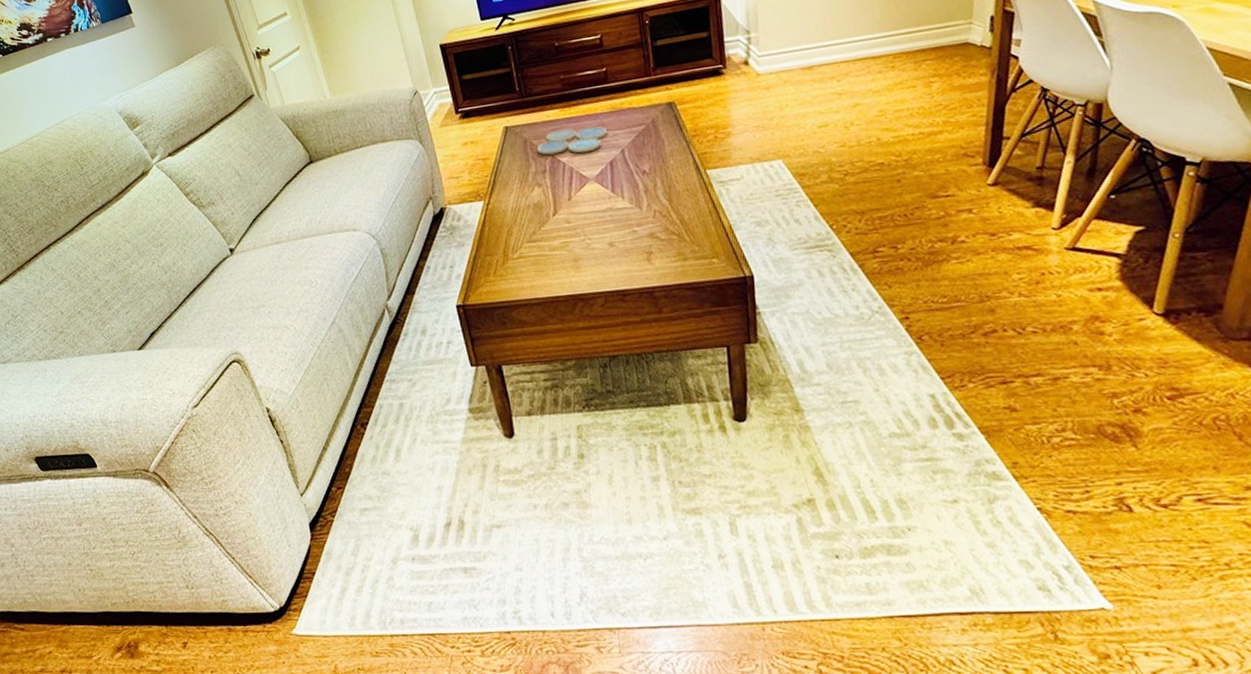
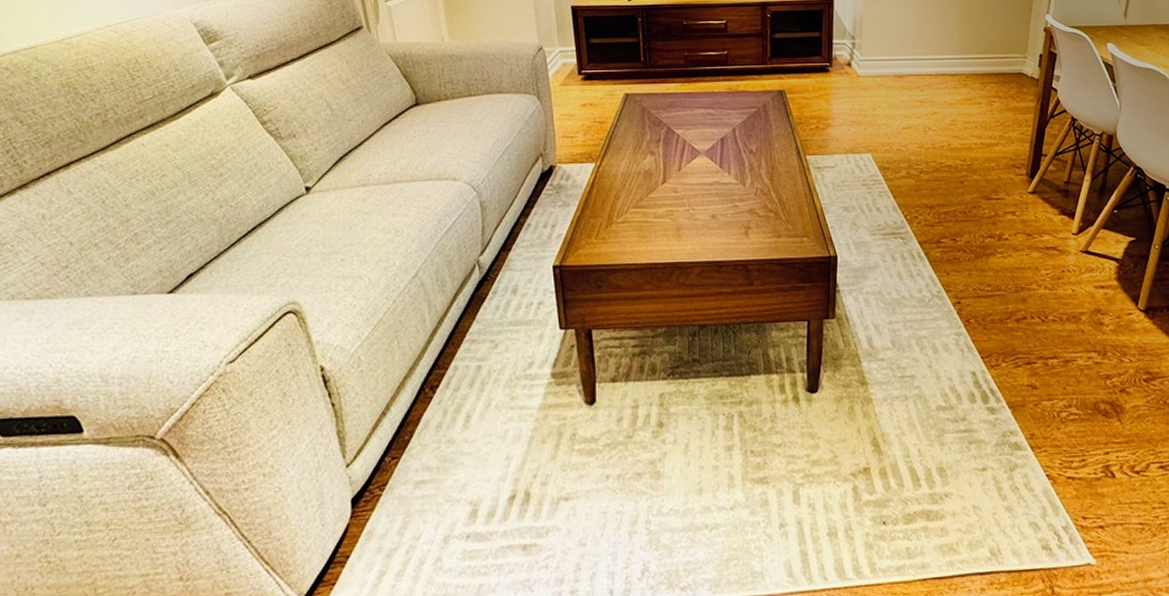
drink coaster: present [537,126,607,155] -> none [655,102,721,127]

